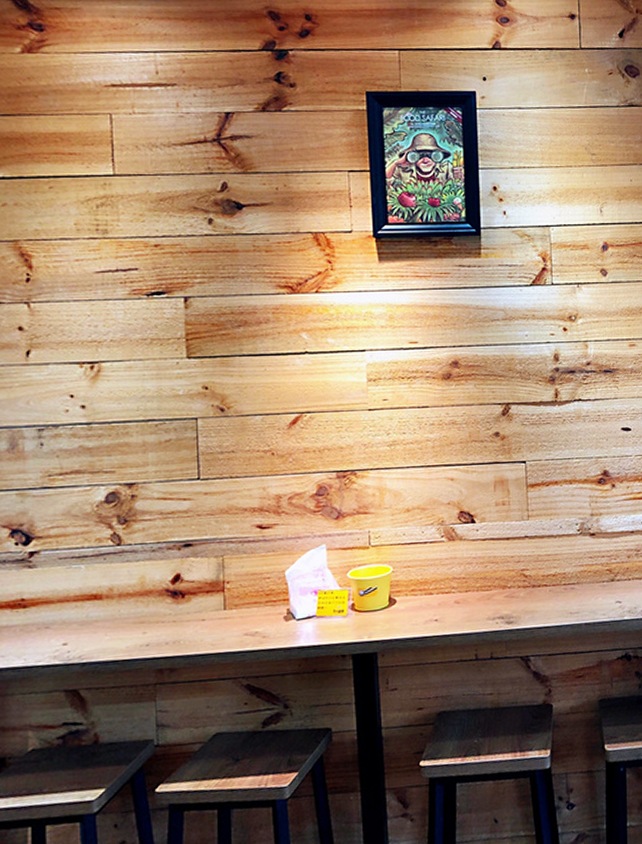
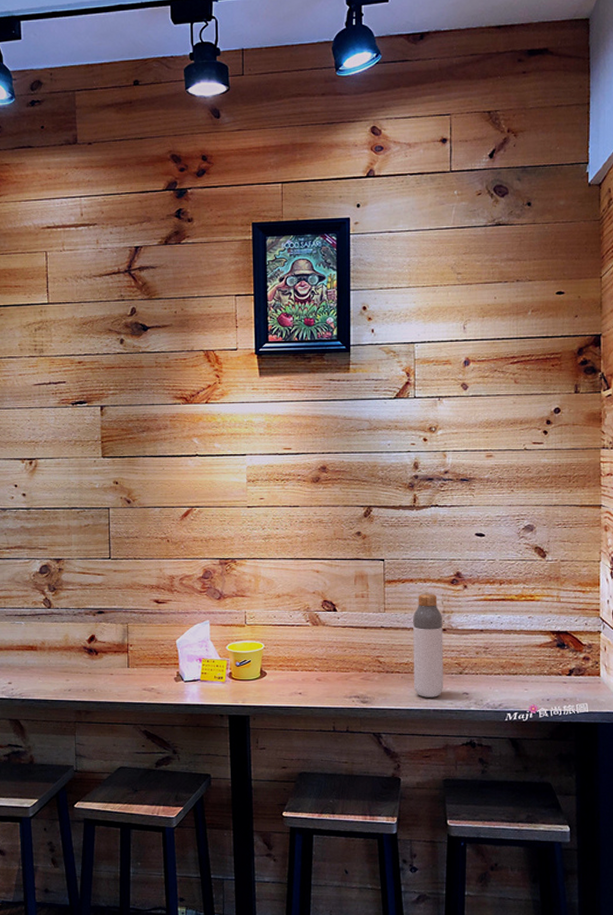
bottle: none [559,495,595,611] -> present [413,593,443,698]

